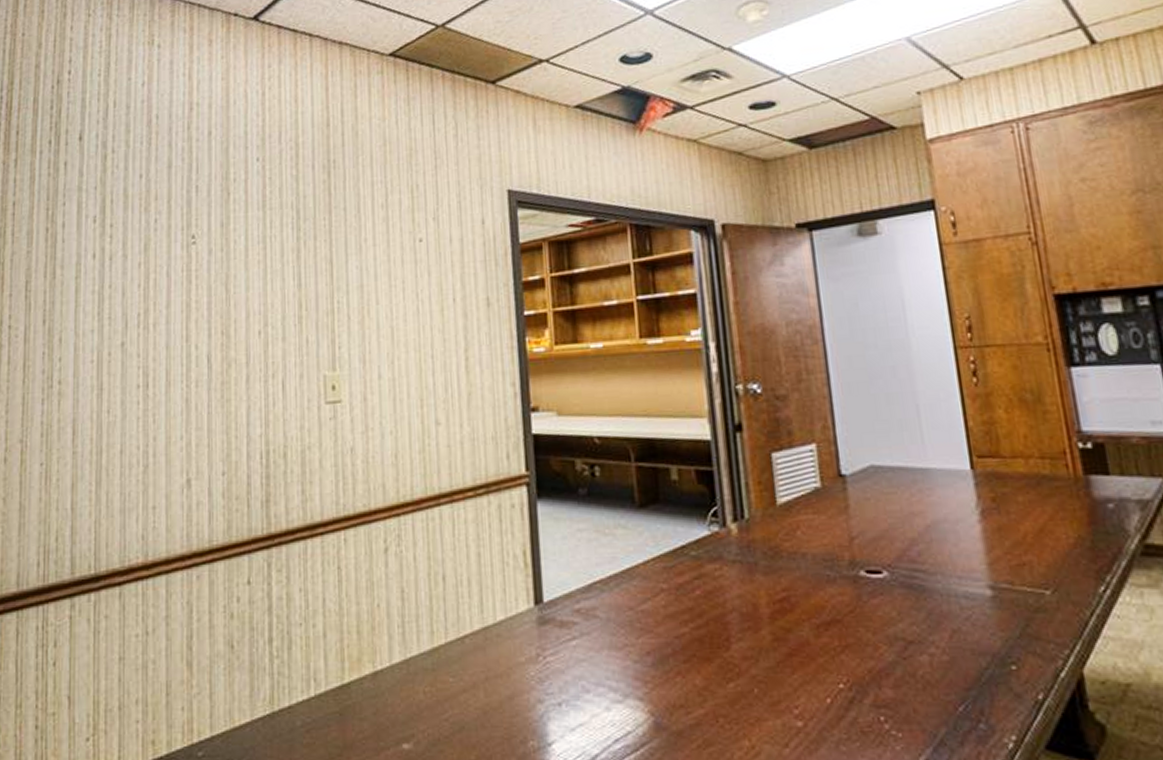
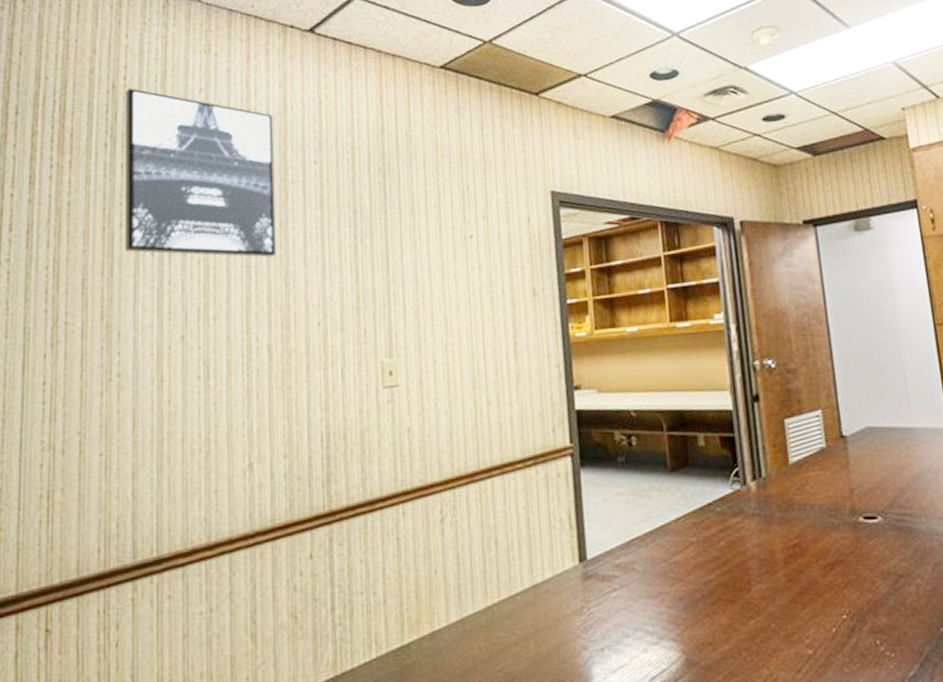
wall art: none [67,83,217,261] -> present [125,88,276,257]

